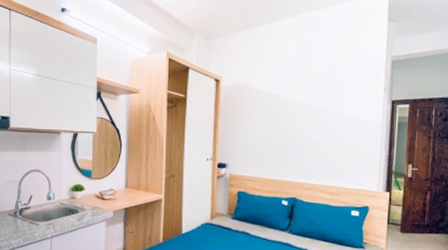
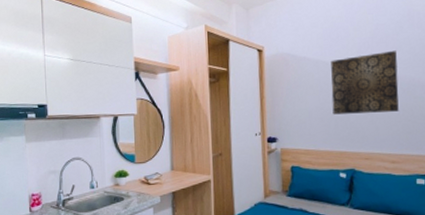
wall art: none [280,90,344,147] -> present [331,50,399,115]

